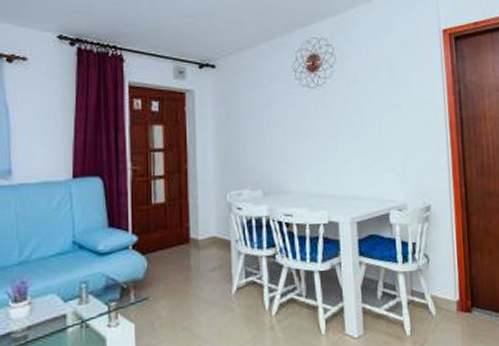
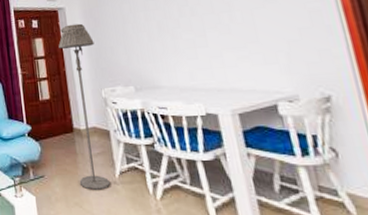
floor lamp: none [182,112,224,311] -> present [58,23,110,190]

